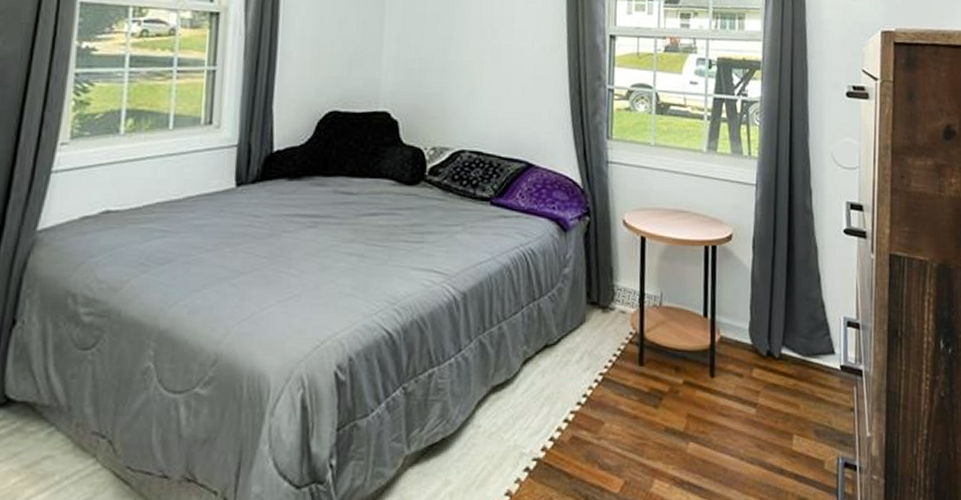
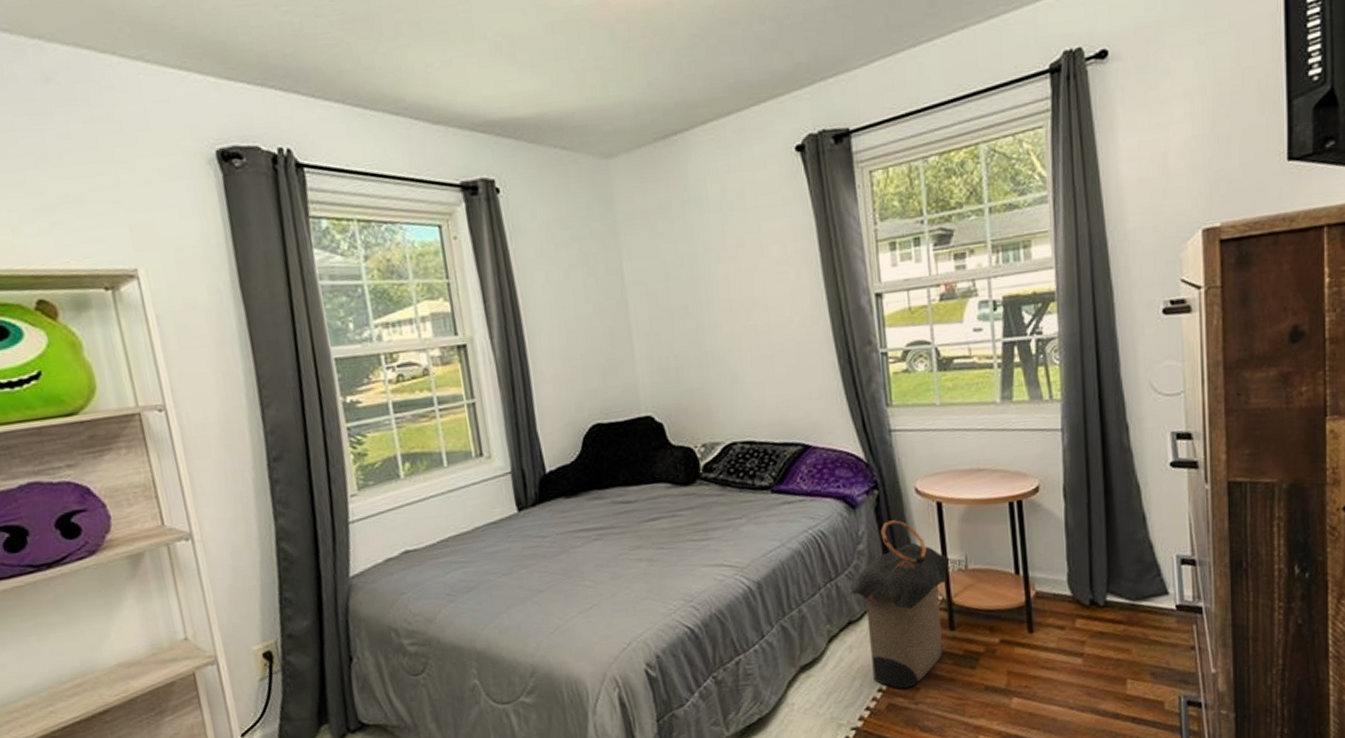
laundry hamper: none [549,248,647,421] -> present [849,520,950,689]

